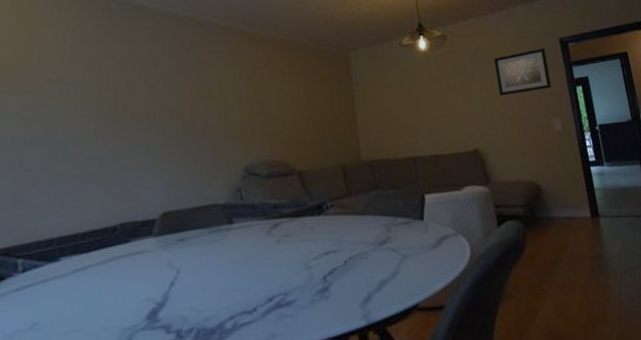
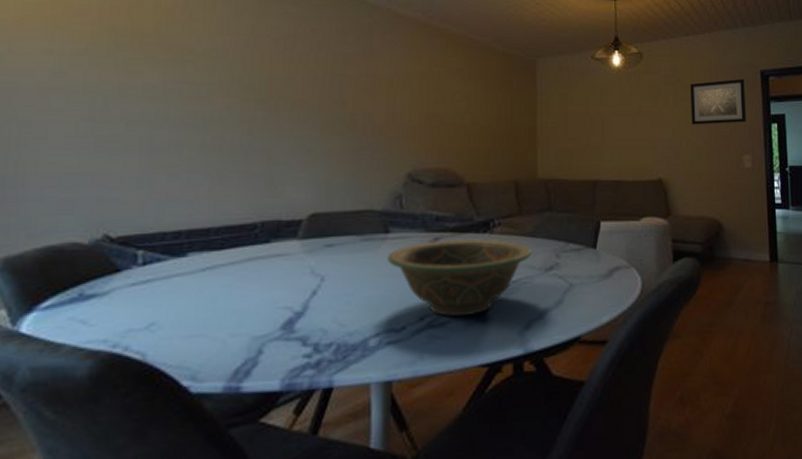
decorative bowl: none [234,220,364,296] -> present [387,238,532,317]

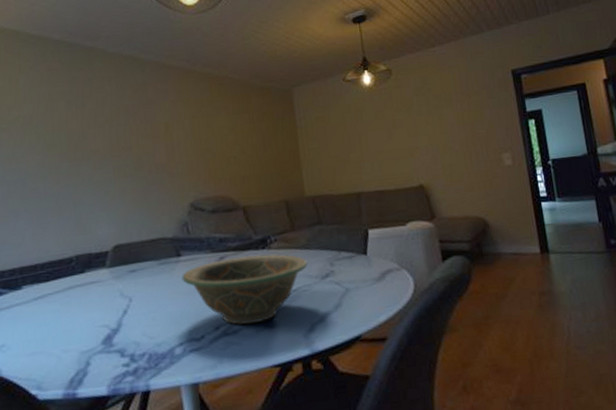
wall art: present [690,78,747,125] -> none [441,80,503,131]

